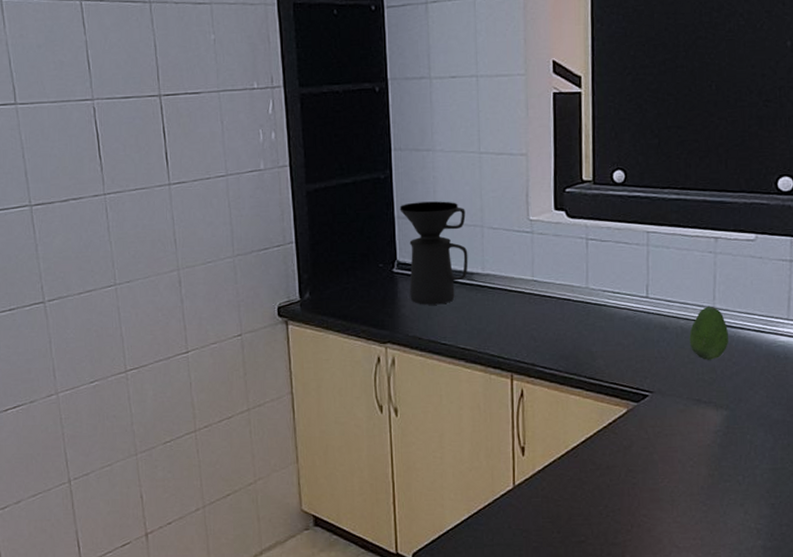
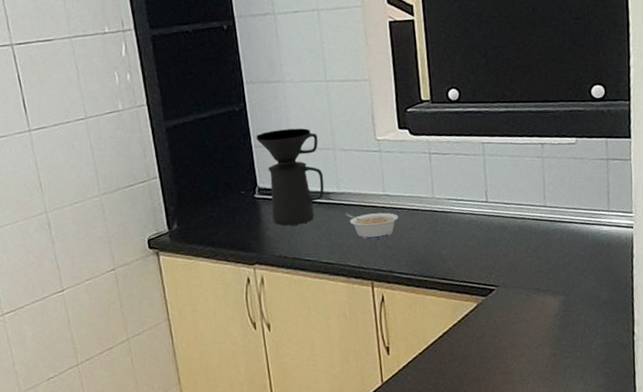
legume: none [488,297,547,328] -> present [345,212,399,240]
fruit: present [689,306,728,360] -> none [526,205,560,253]

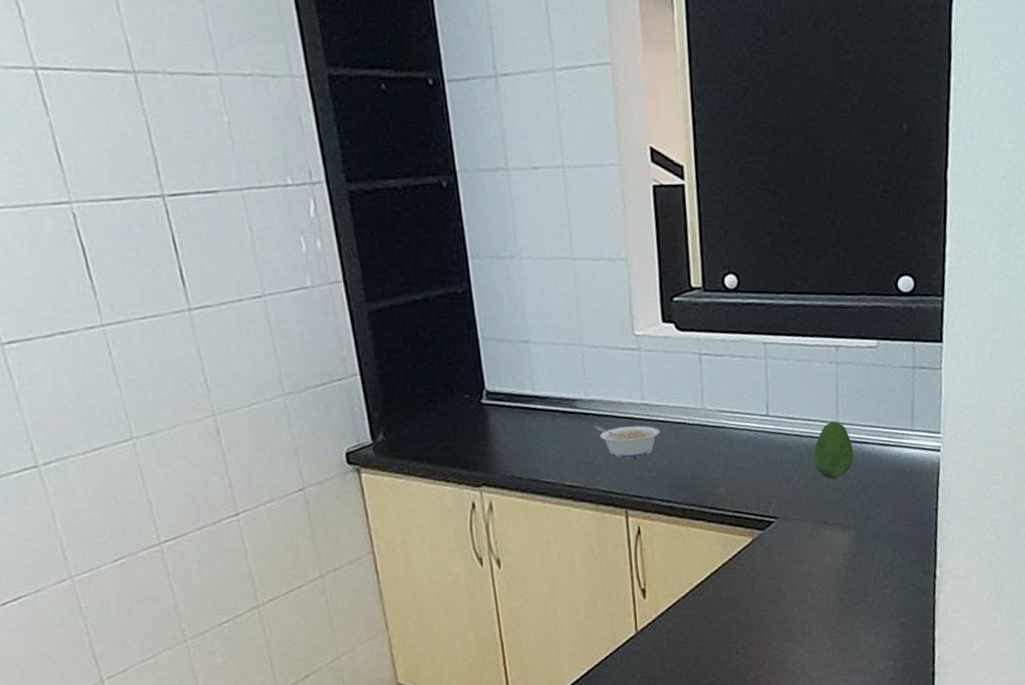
coffee maker: present [256,128,324,226] -> none [483,317,569,440]
fruit: none [526,205,560,253] -> present [813,421,854,479]

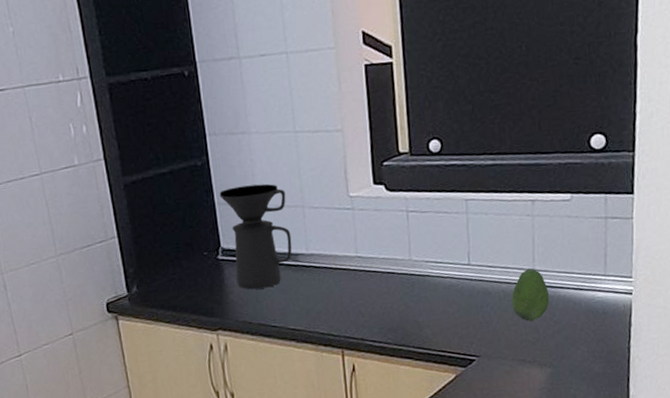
coffee maker: none [483,317,569,440] -> present [219,183,292,290]
legume: present [594,425,660,459] -> none [314,275,372,305]

